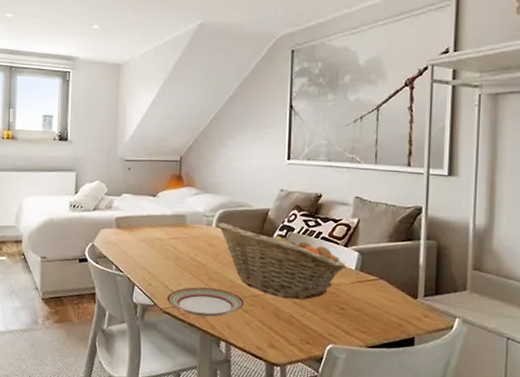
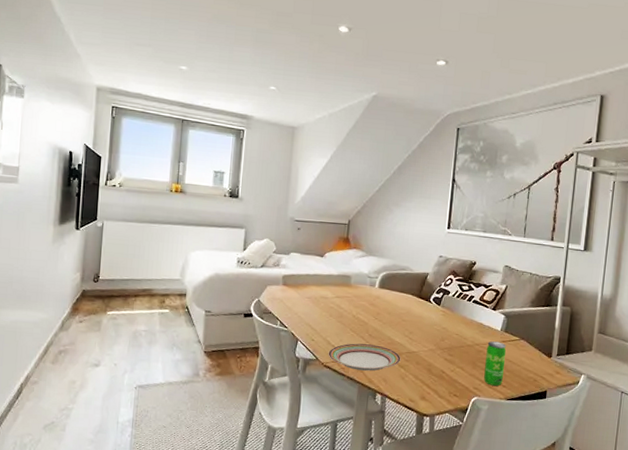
fruit basket: present [217,222,347,299] -> none [379,284,493,356]
beverage can: none [339,282,363,332] -> present [484,341,506,386]

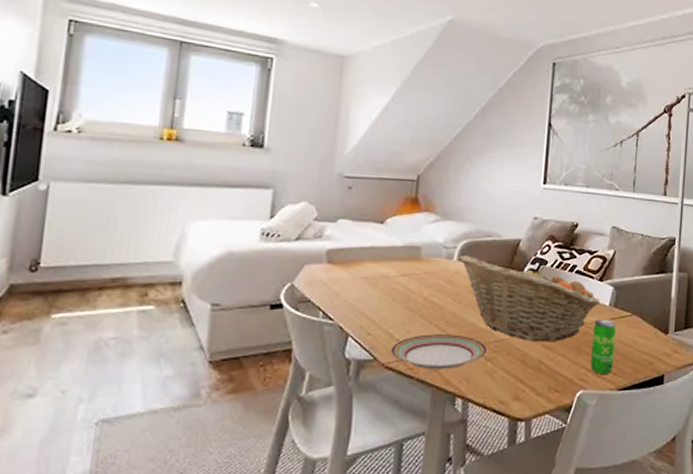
fruit basket: none [379,284,493,356] -> present [459,255,601,341]

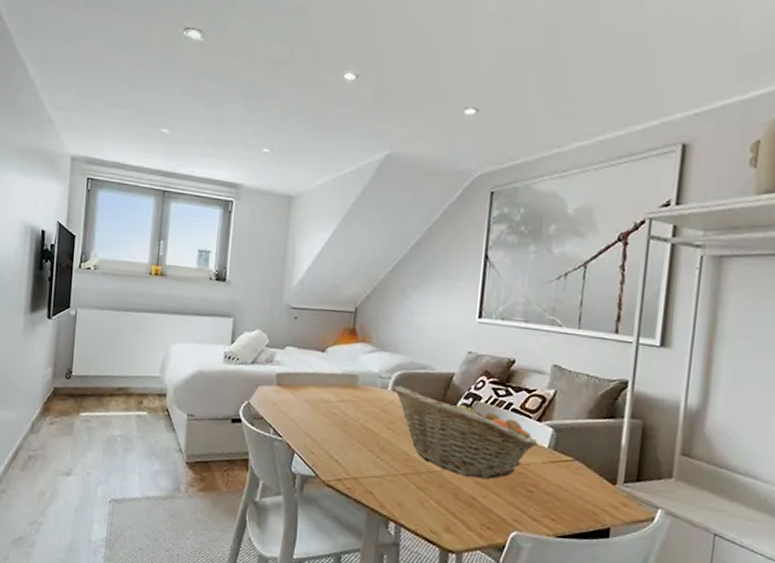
plate: present [390,334,488,369] -> none [330,458,420,494]
beverage can: present [591,319,616,374] -> none [526,461,555,519]

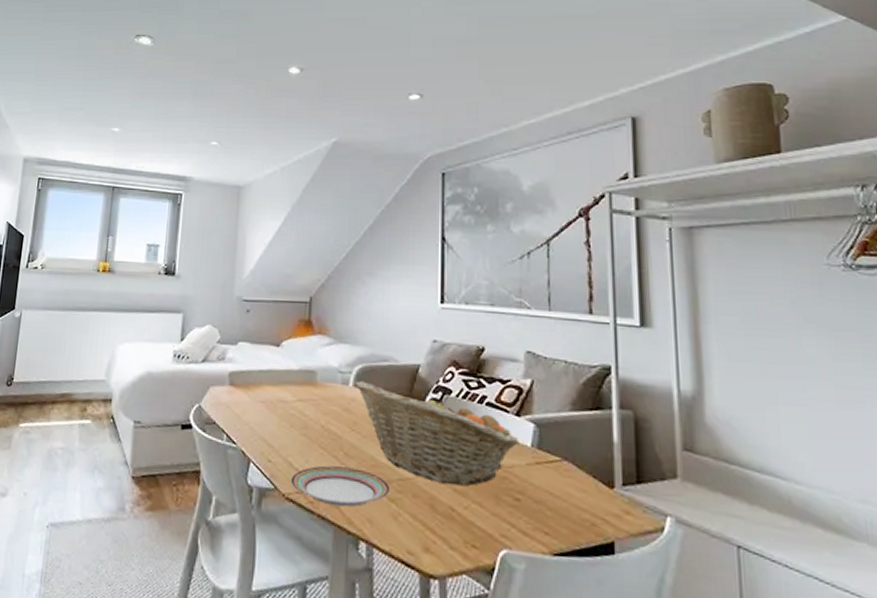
plate: none [330,458,420,494] -> present [290,465,391,507]

